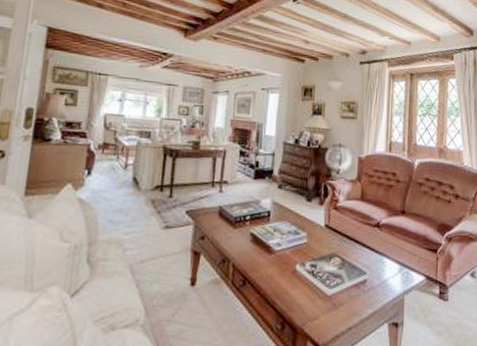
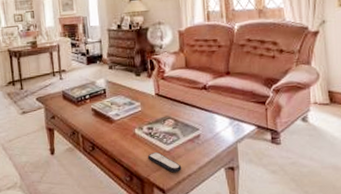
remote control: none [305,296,342,324] -> present [147,152,182,173]

